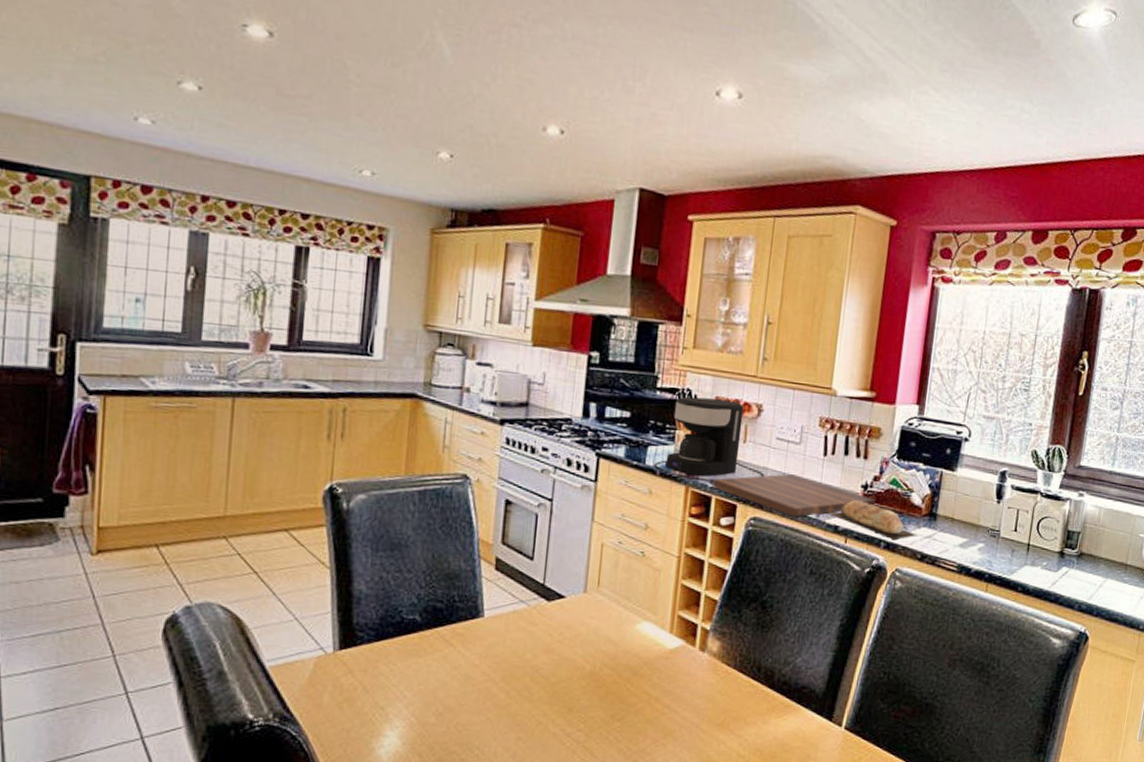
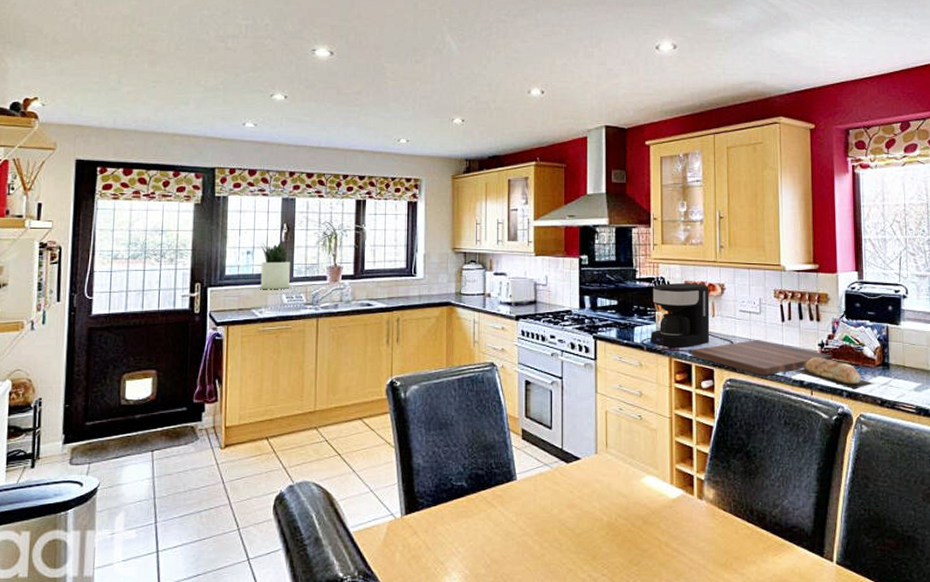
planter: none [150,290,201,356] -> present [258,242,293,290]

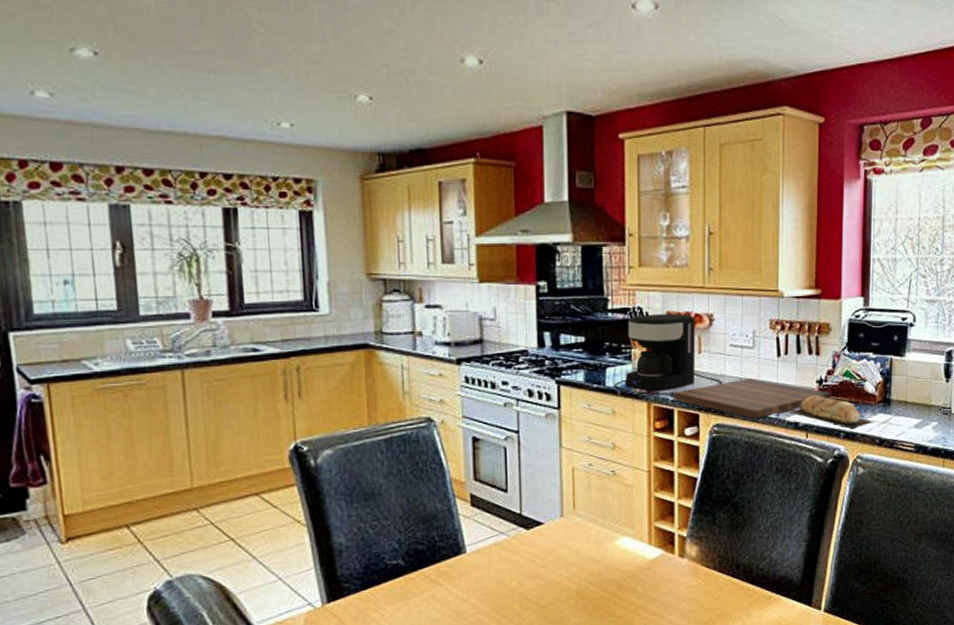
planter: present [258,242,293,290] -> none [83,267,141,334]

